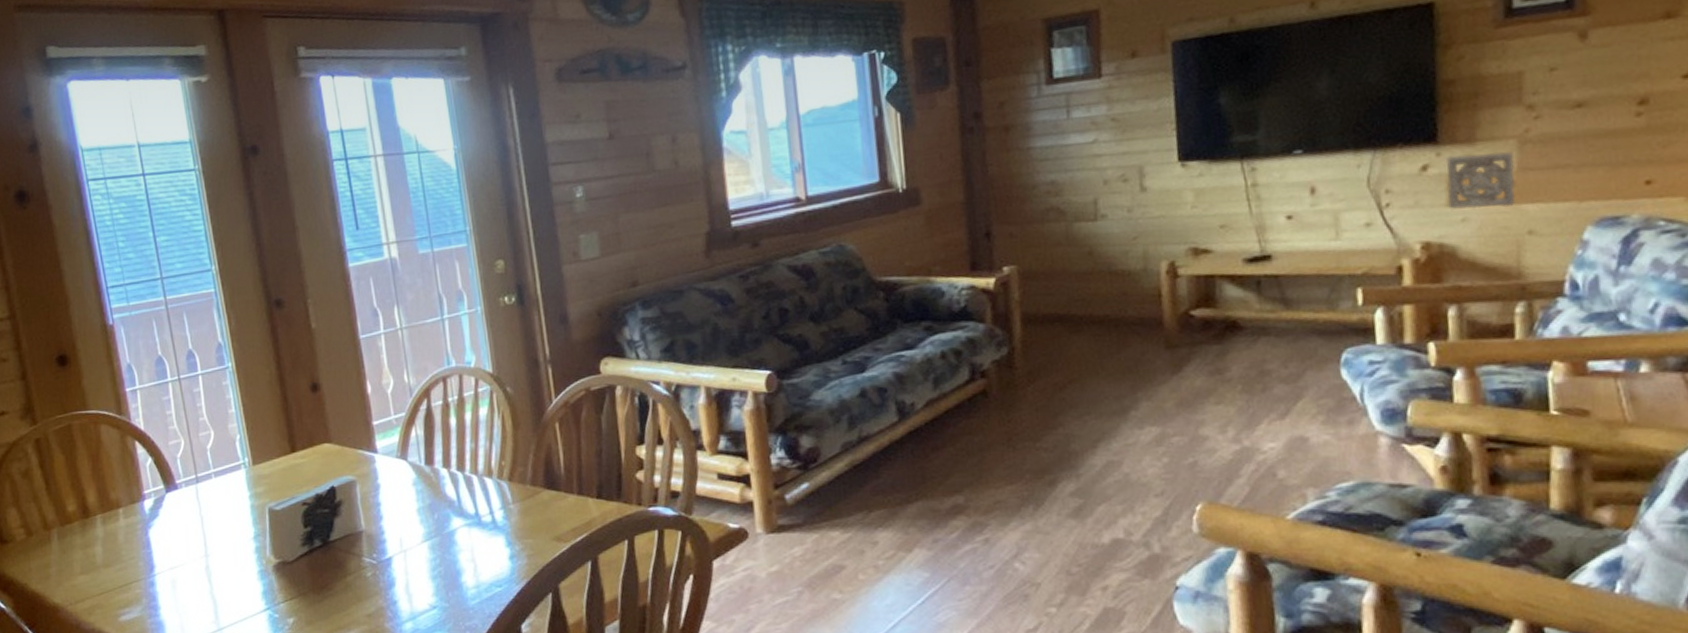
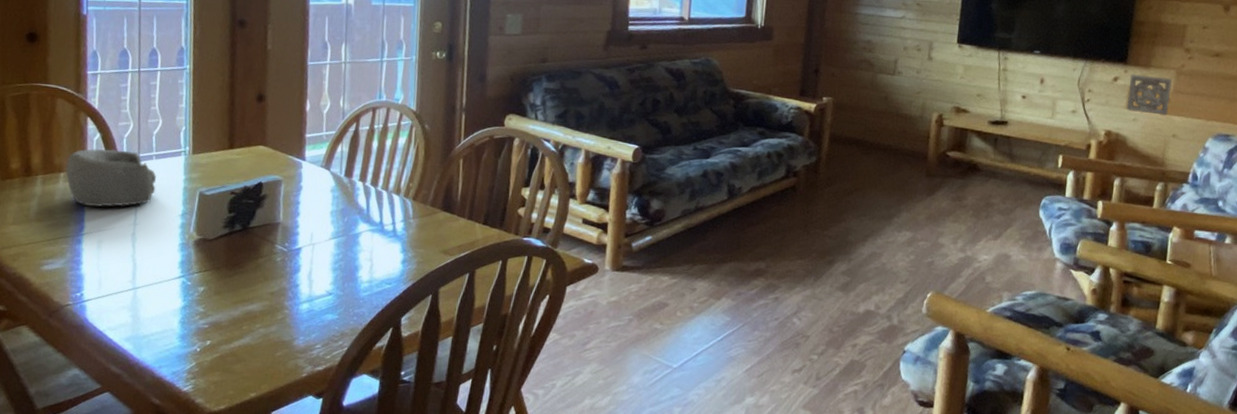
decorative bowl: none [123,472,221,543] -> present [65,148,156,207]

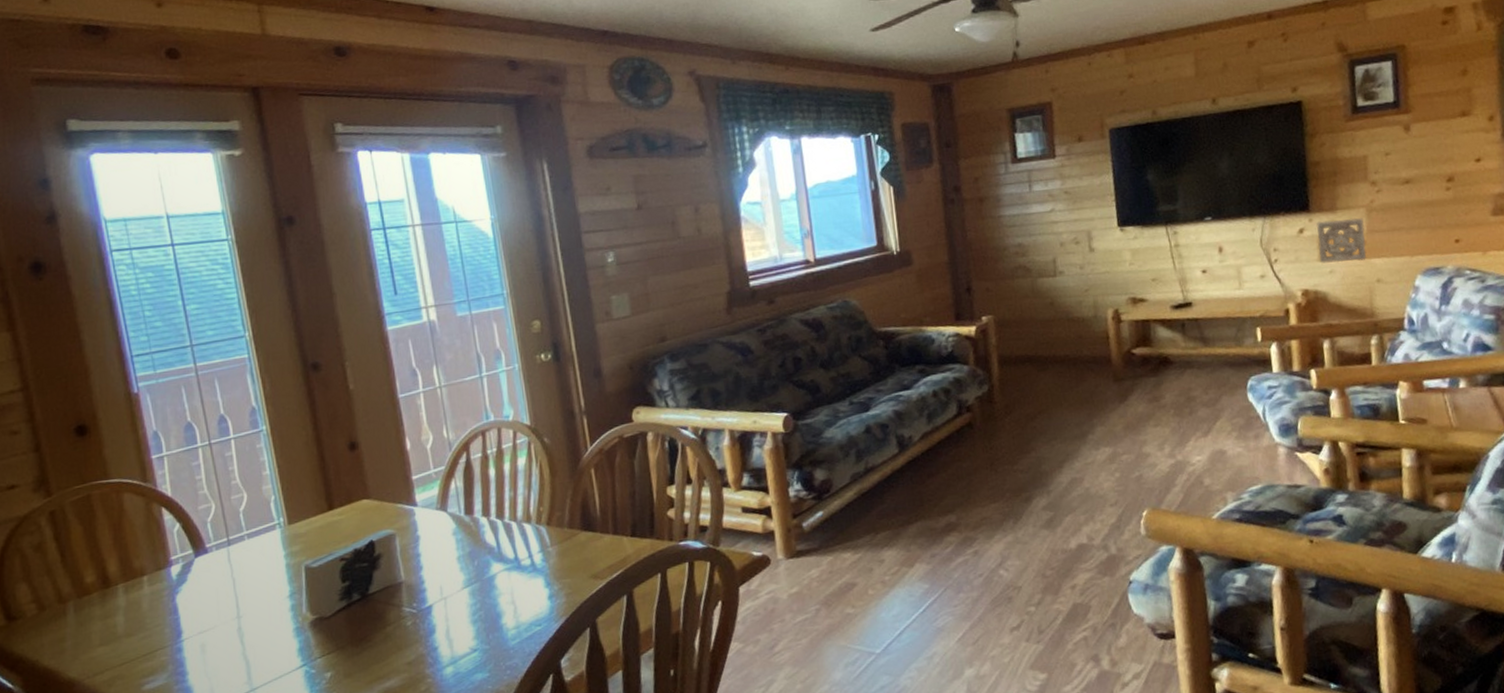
decorative bowl: present [65,148,156,207] -> none [148,535,255,608]

